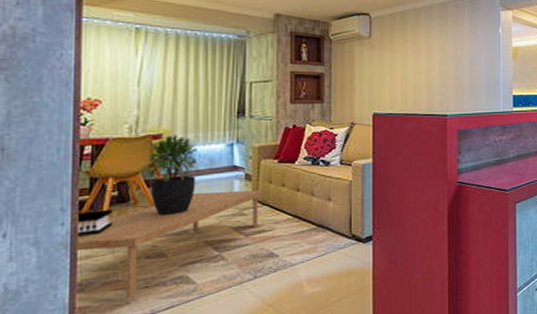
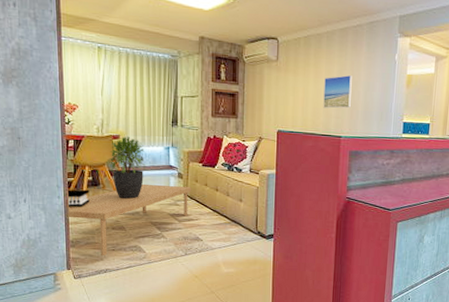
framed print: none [425,50,455,86] -> present [323,75,352,109]

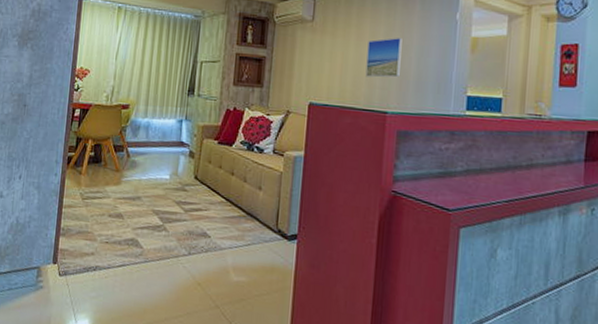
architectural model: present [66,189,90,208] -> none [63,166,90,189]
coffee table: present [67,183,192,256] -> none [61,162,204,250]
potted plant: present [105,136,147,200] -> none [110,105,156,181]

